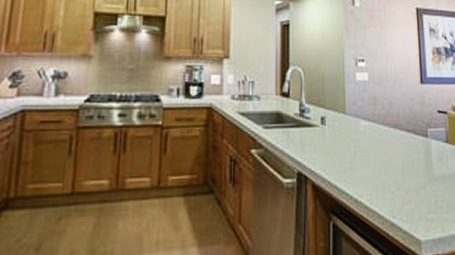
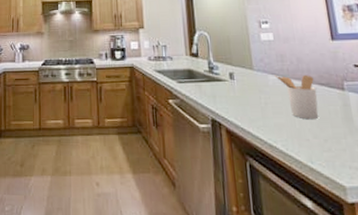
utensil holder: none [366,120,404,170] -> present [274,74,319,120]

